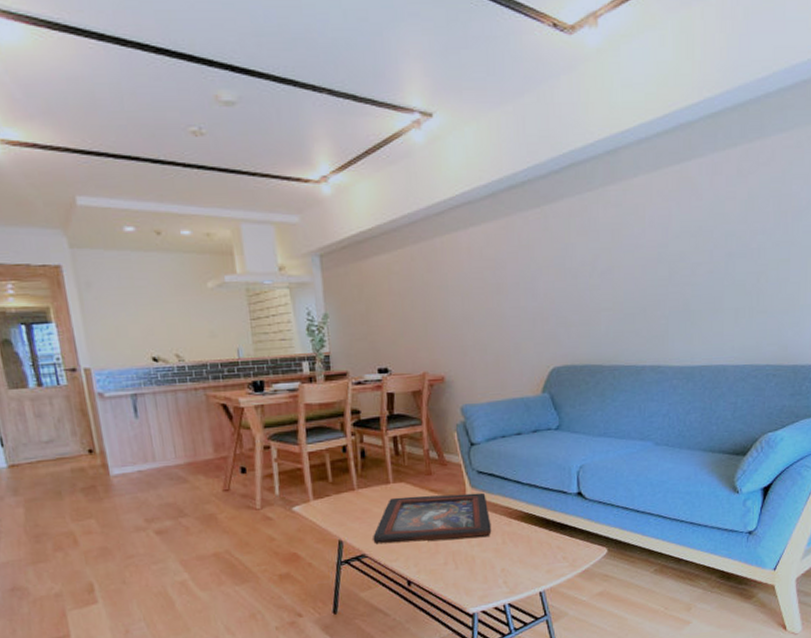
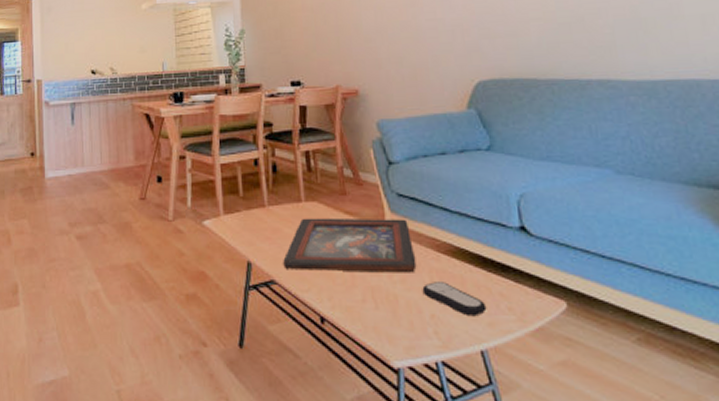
remote control: none [495,542,547,567] -> present [422,282,487,317]

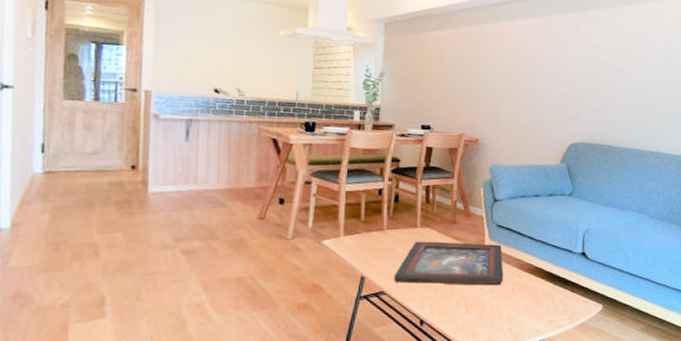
remote control: present [422,282,487,317] -> none [504,292,549,317]

